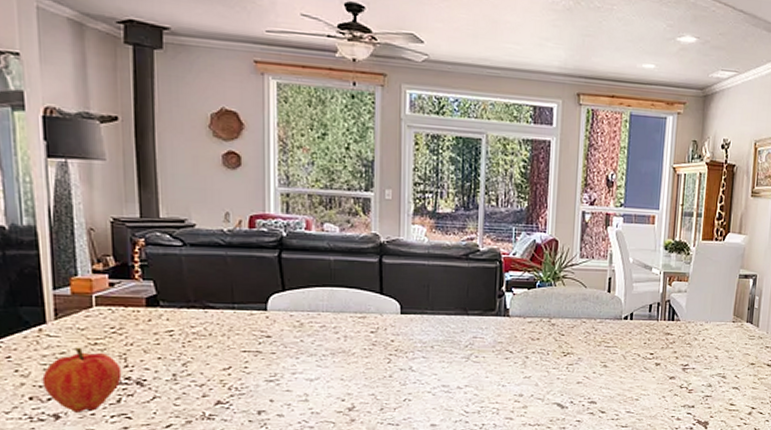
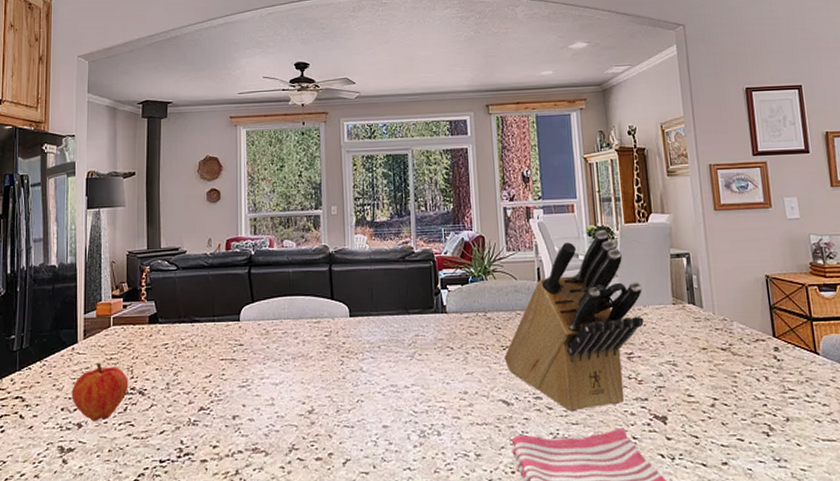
knife block: none [564,244,707,416] -> present [504,229,644,412]

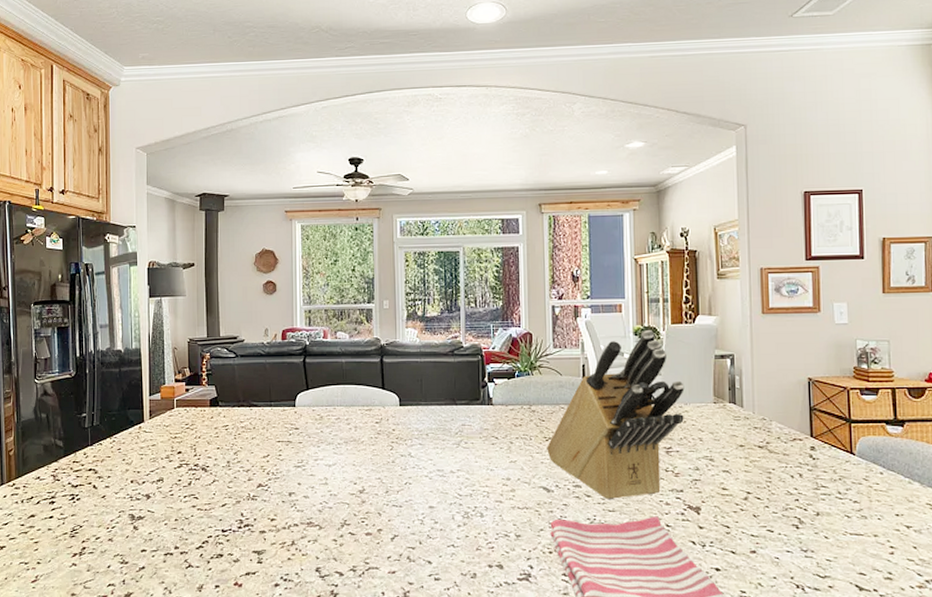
fruit: present [71,362,129,421] -> none [140,440,192,493]

